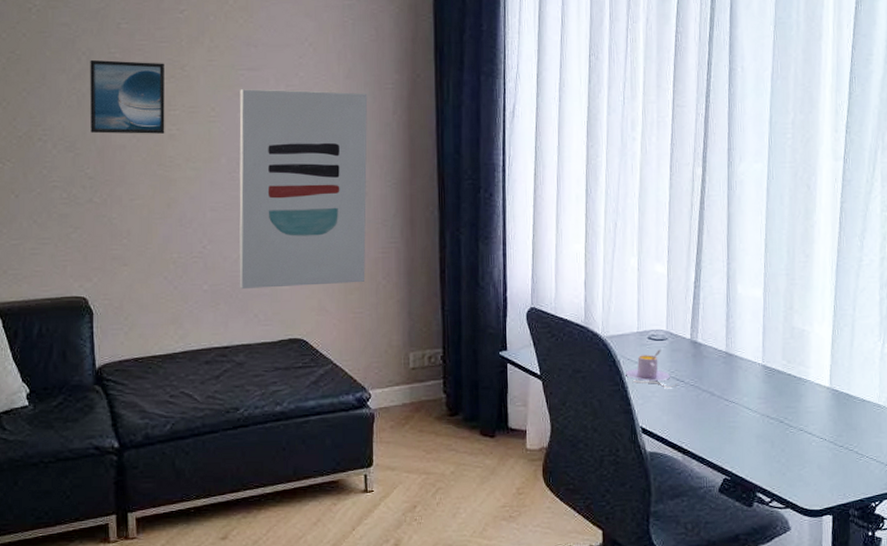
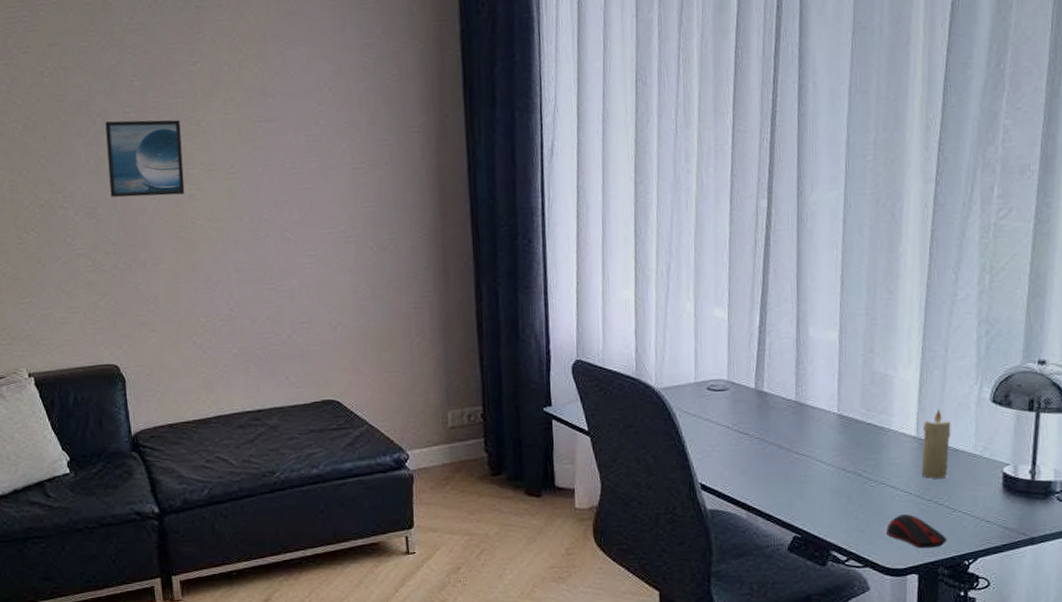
wall art: present [239,89,368,289] -> none [259,138,399,351]
cup: present [626,349,679,389] -> none [682,400,742,443]
computer mouse: none [805,459,858,491] -> present [886,514,948,549]
candle: none [834,363,859,426] -> present [921,409,951,479]

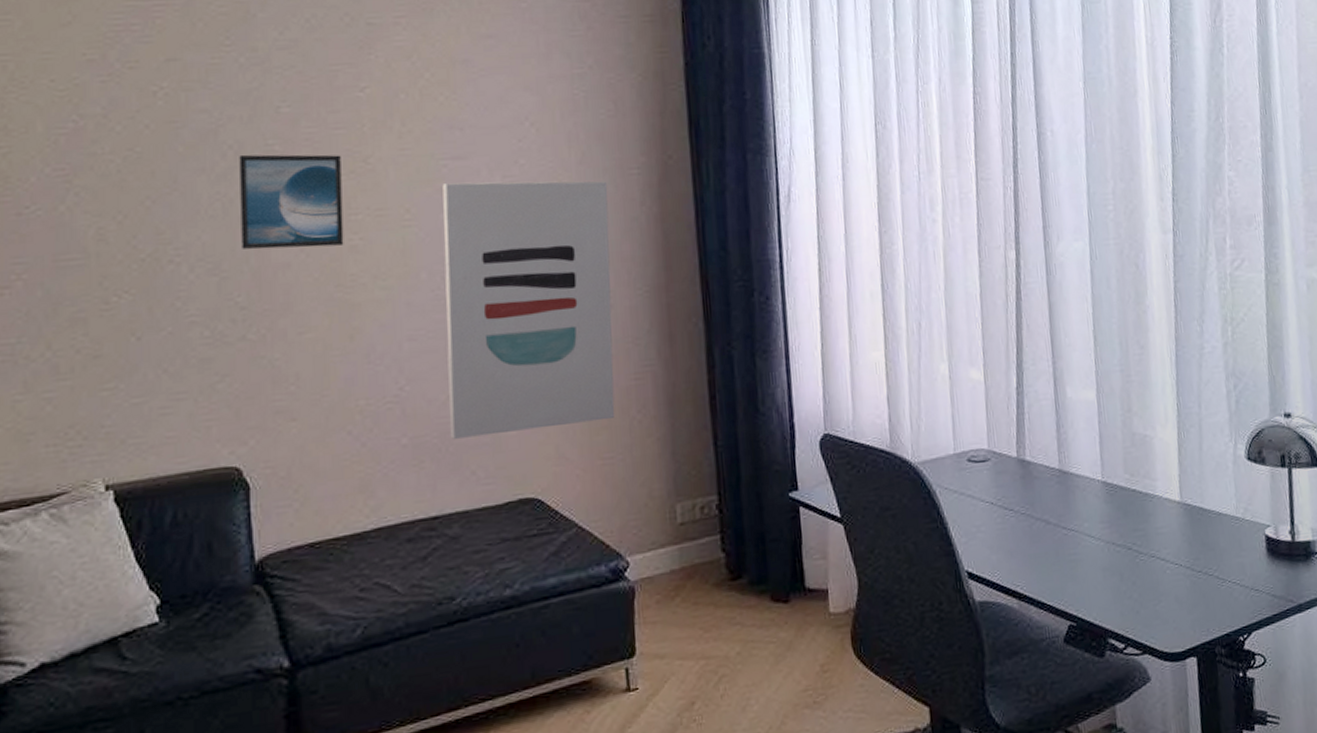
wall art: none [259,138,399,351] -> present [442,181,615,439]
computer mouse: present [886,514,948,549] -> none [1161,589,1222,627]
candle: present [921,409,951,479] -> none [1185,470,1214,547]

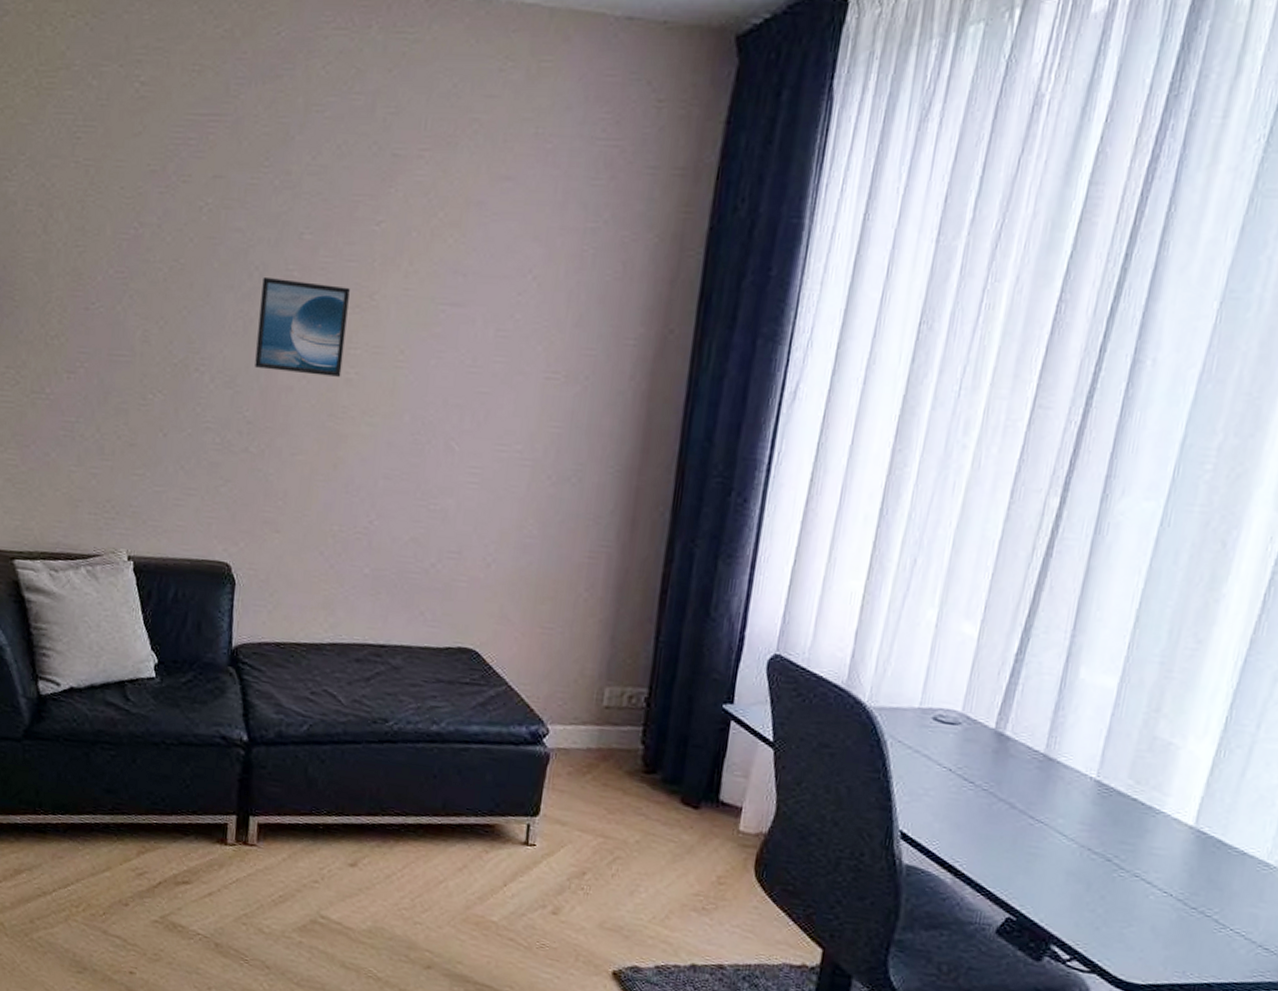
wall art: present [442,181,615,439] -> none [406,329,600,592]

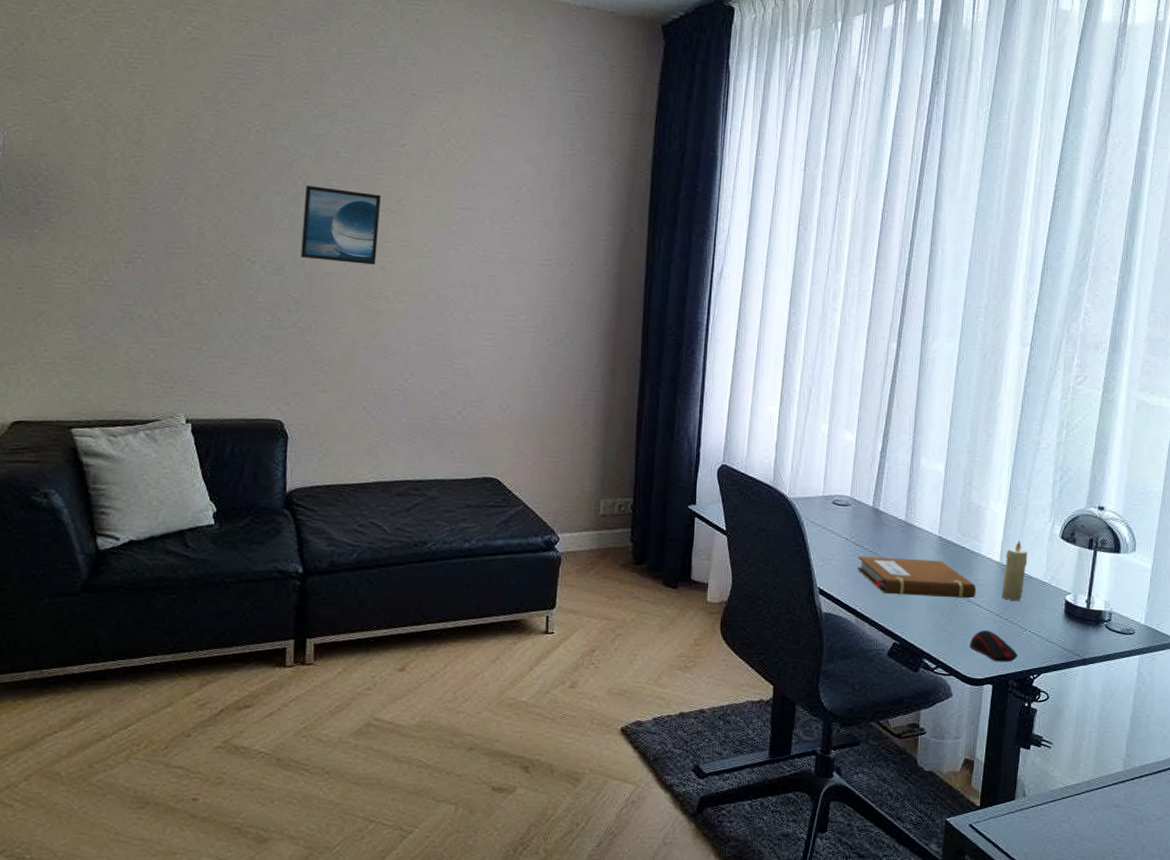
notebook: none [961,794,1150,873] -> present [857,556,977,599]
computer mouse: none [1128,918,1208,968] -> present [970,630,1019,662]
candle: none [1190,798,1244,885] -> present [1001,540,1028,601]

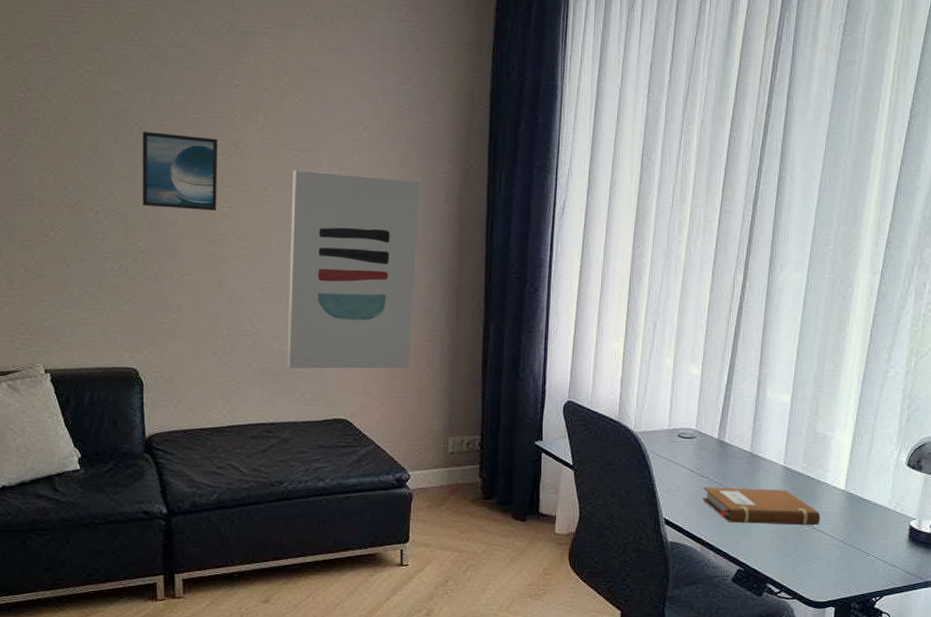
wall art: none [437,228,580,428] -> present [287,170,420,369]
computer mouse: present [970,630,1019,662] -> none [813,556,862,586]
candle: present [1001,540,1028,601] -> none [846,468,873,527]

